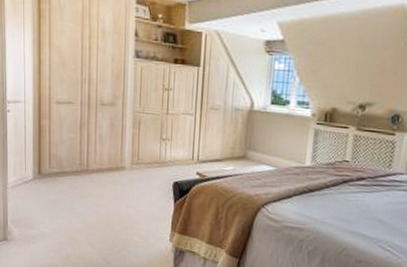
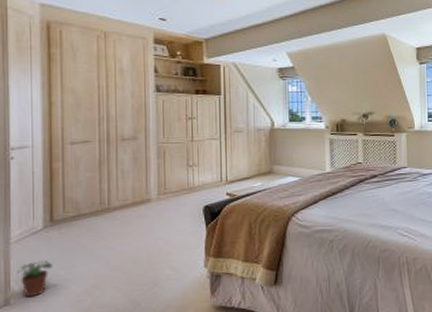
potted plant: none [13,207,40,238] -> present [18,261,53,298]

